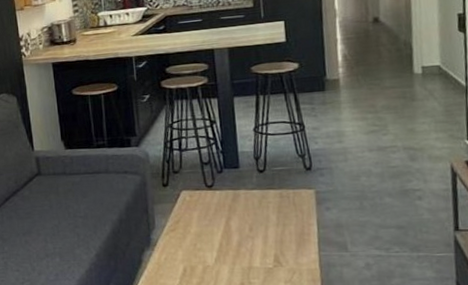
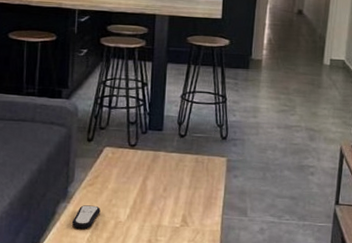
remote control: none [160,251,187,276] -> present [72,205,101,229]

